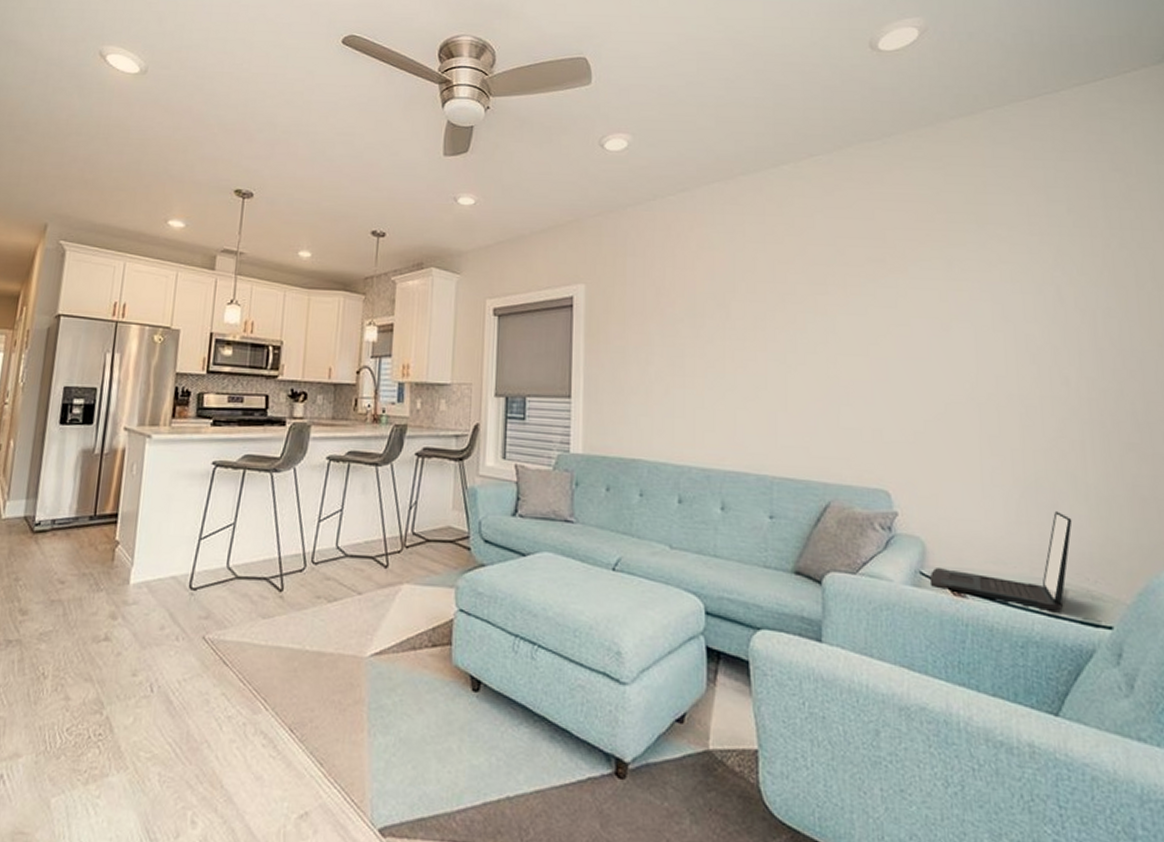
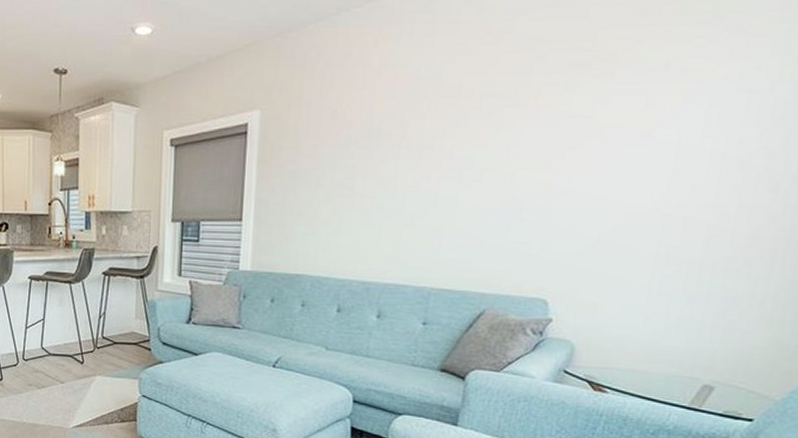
laptop: present [929,511,1073,612] -> none [571,317,739,405]

